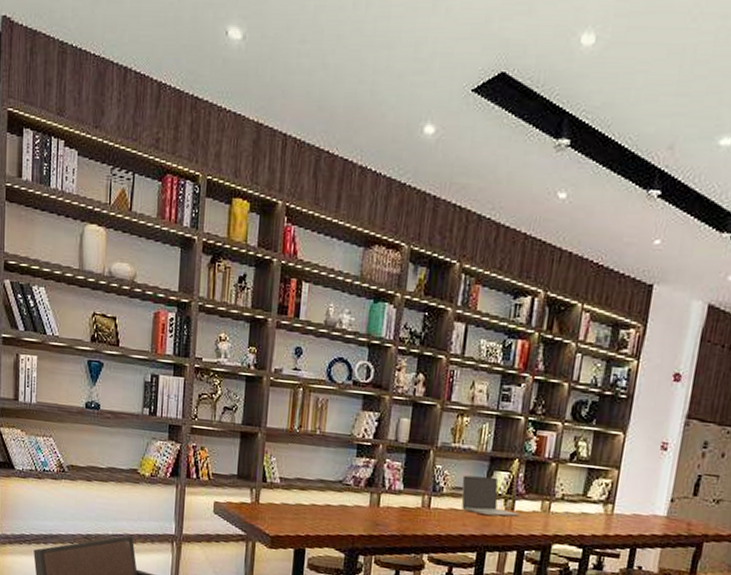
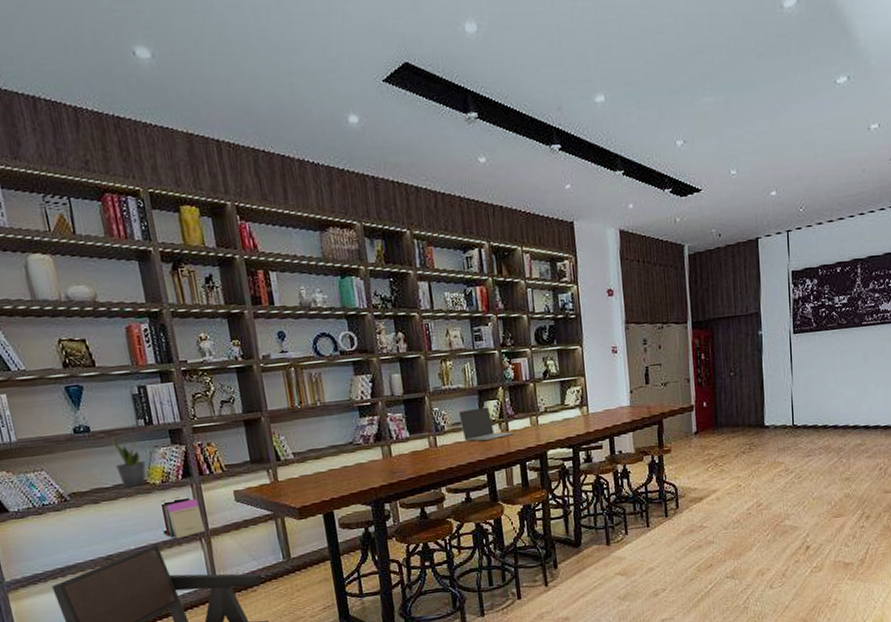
potted plant: none [114,418,141,475] -> present [111,436,146,488]
books: none [140,493,179,537] -> present [161,497,205,539]

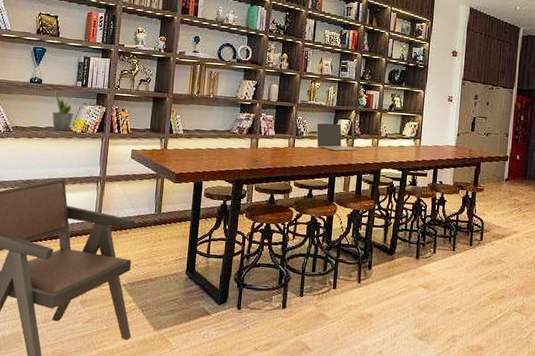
books: present [161,497,205,539] -> none [71,145,104,179]

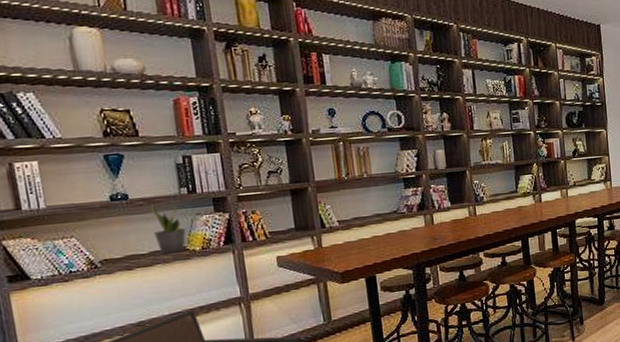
laptop: present [316,123,358,151] -> none [496,180,547,211]

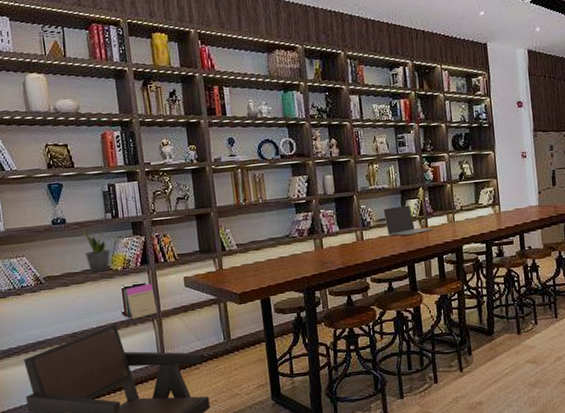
books: none [199,263,245,304] -> present [120,282,157,320]
laptop: none [496,180,547,211] -> present [383,205,433,237]

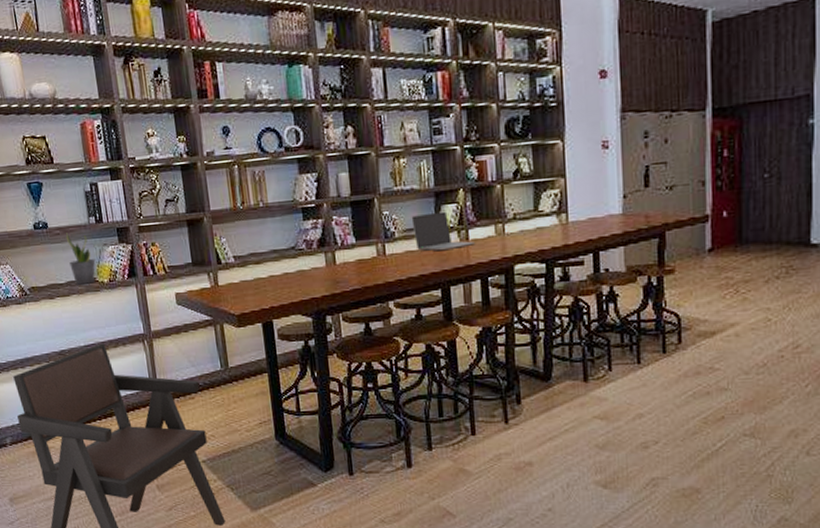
books: present [120,282,157,320] -> none [108,297,148,339]

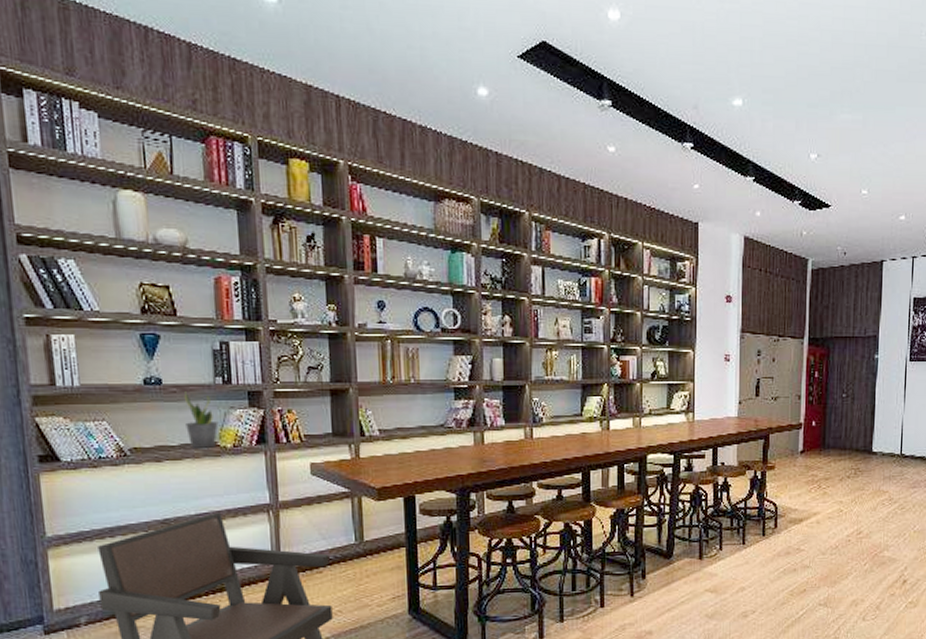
laptop: present [411,211,476,252] -> none [559,402,616,438]

